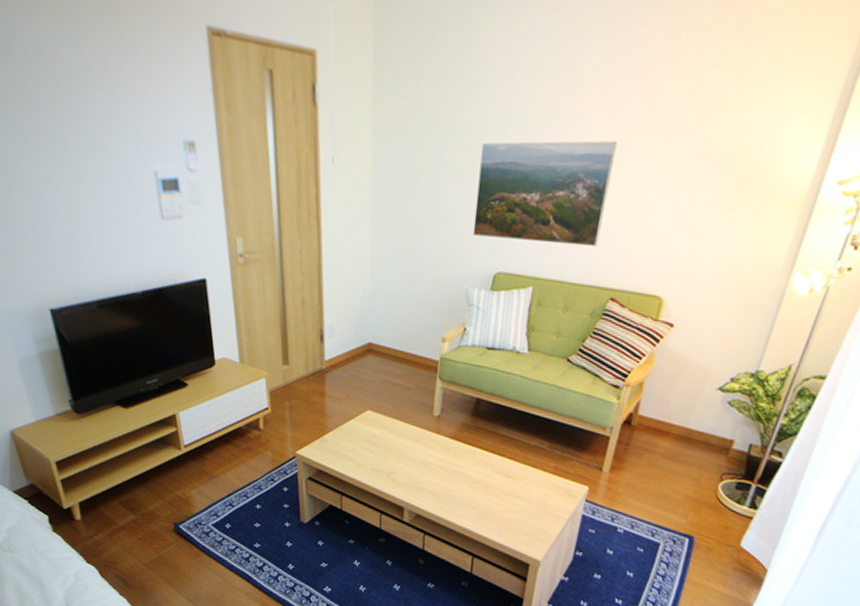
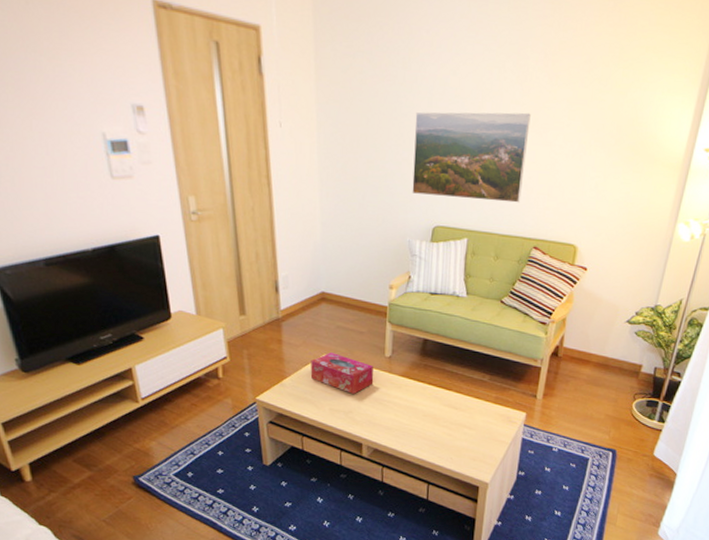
tissue box: none [353,408,420,454] -> present [310,353,374,394]

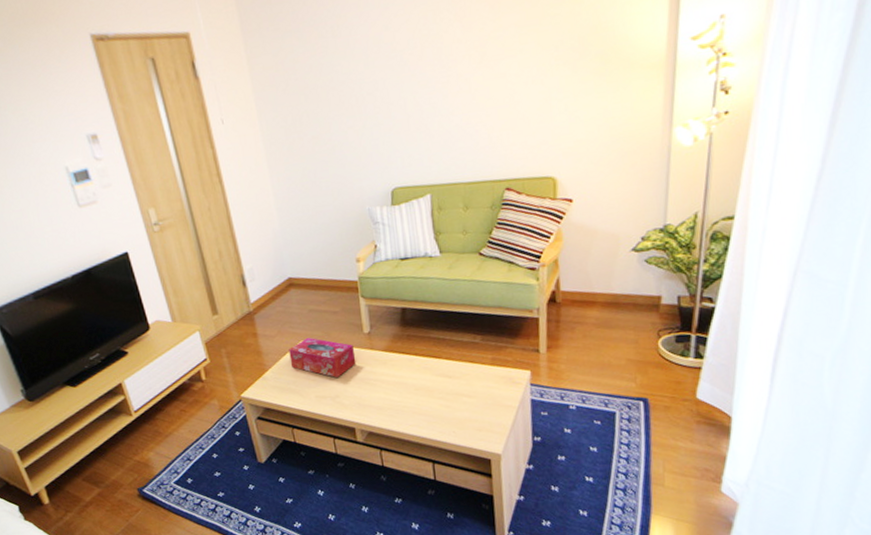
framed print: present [412,111,531,203] -> none [353,48,482,160]

